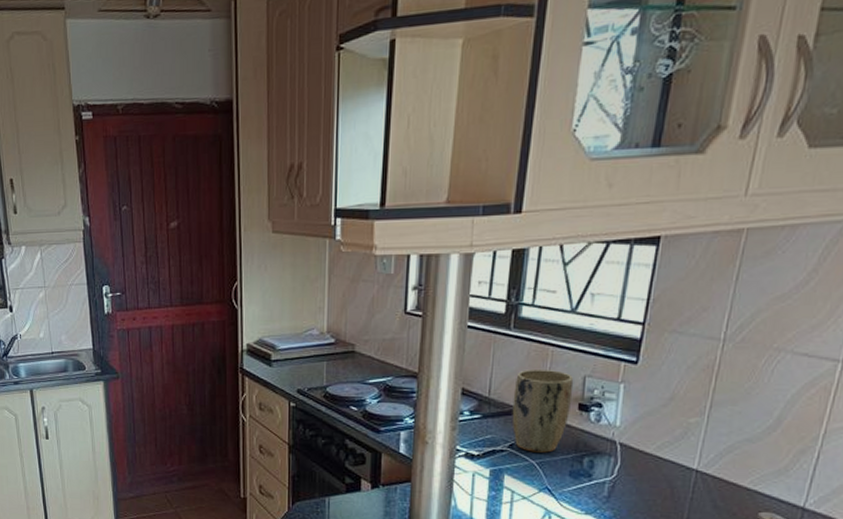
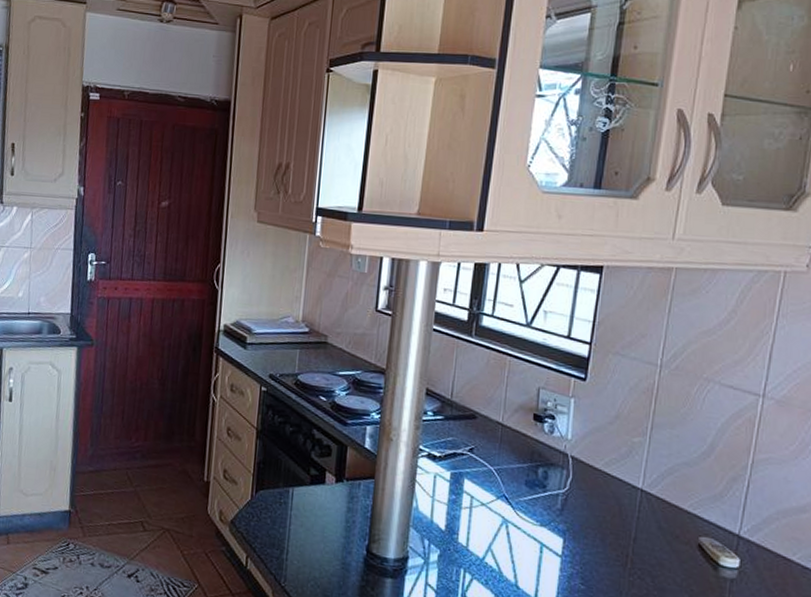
plant pot: present [512,370,574,453] -> none [472,376,529,460]

